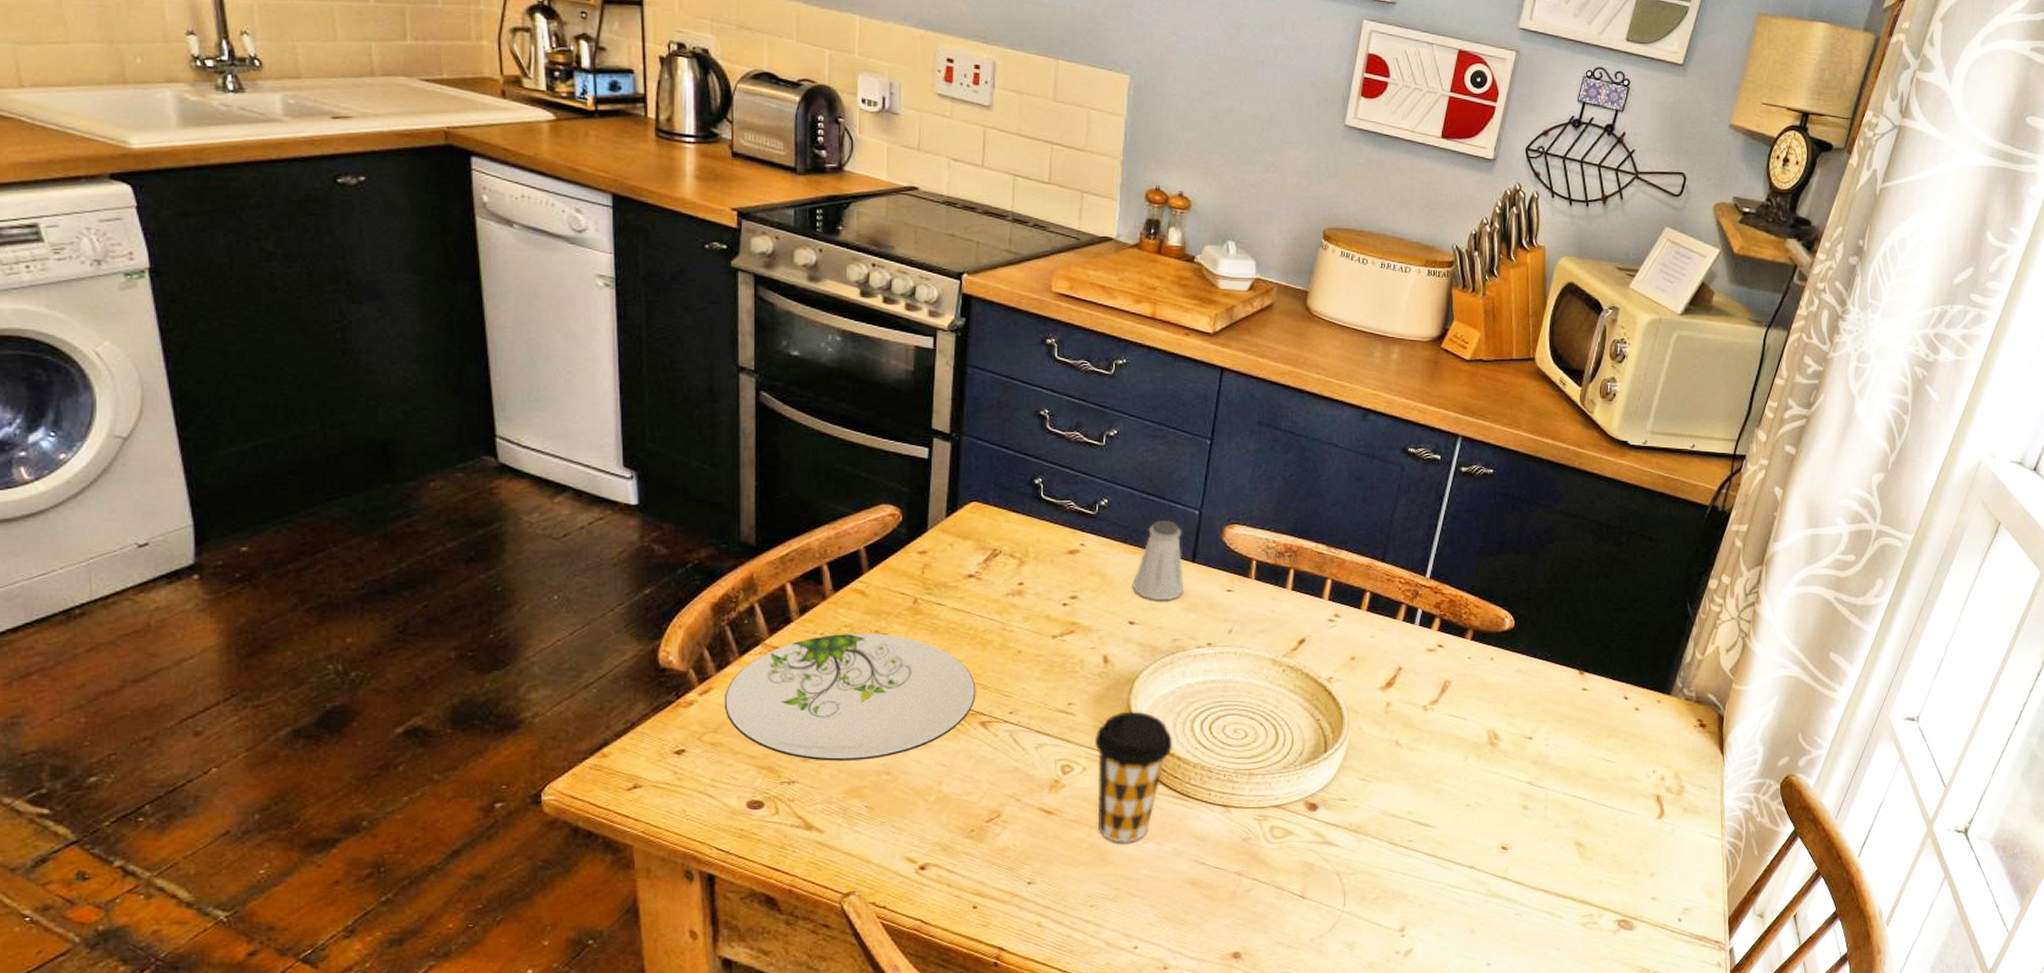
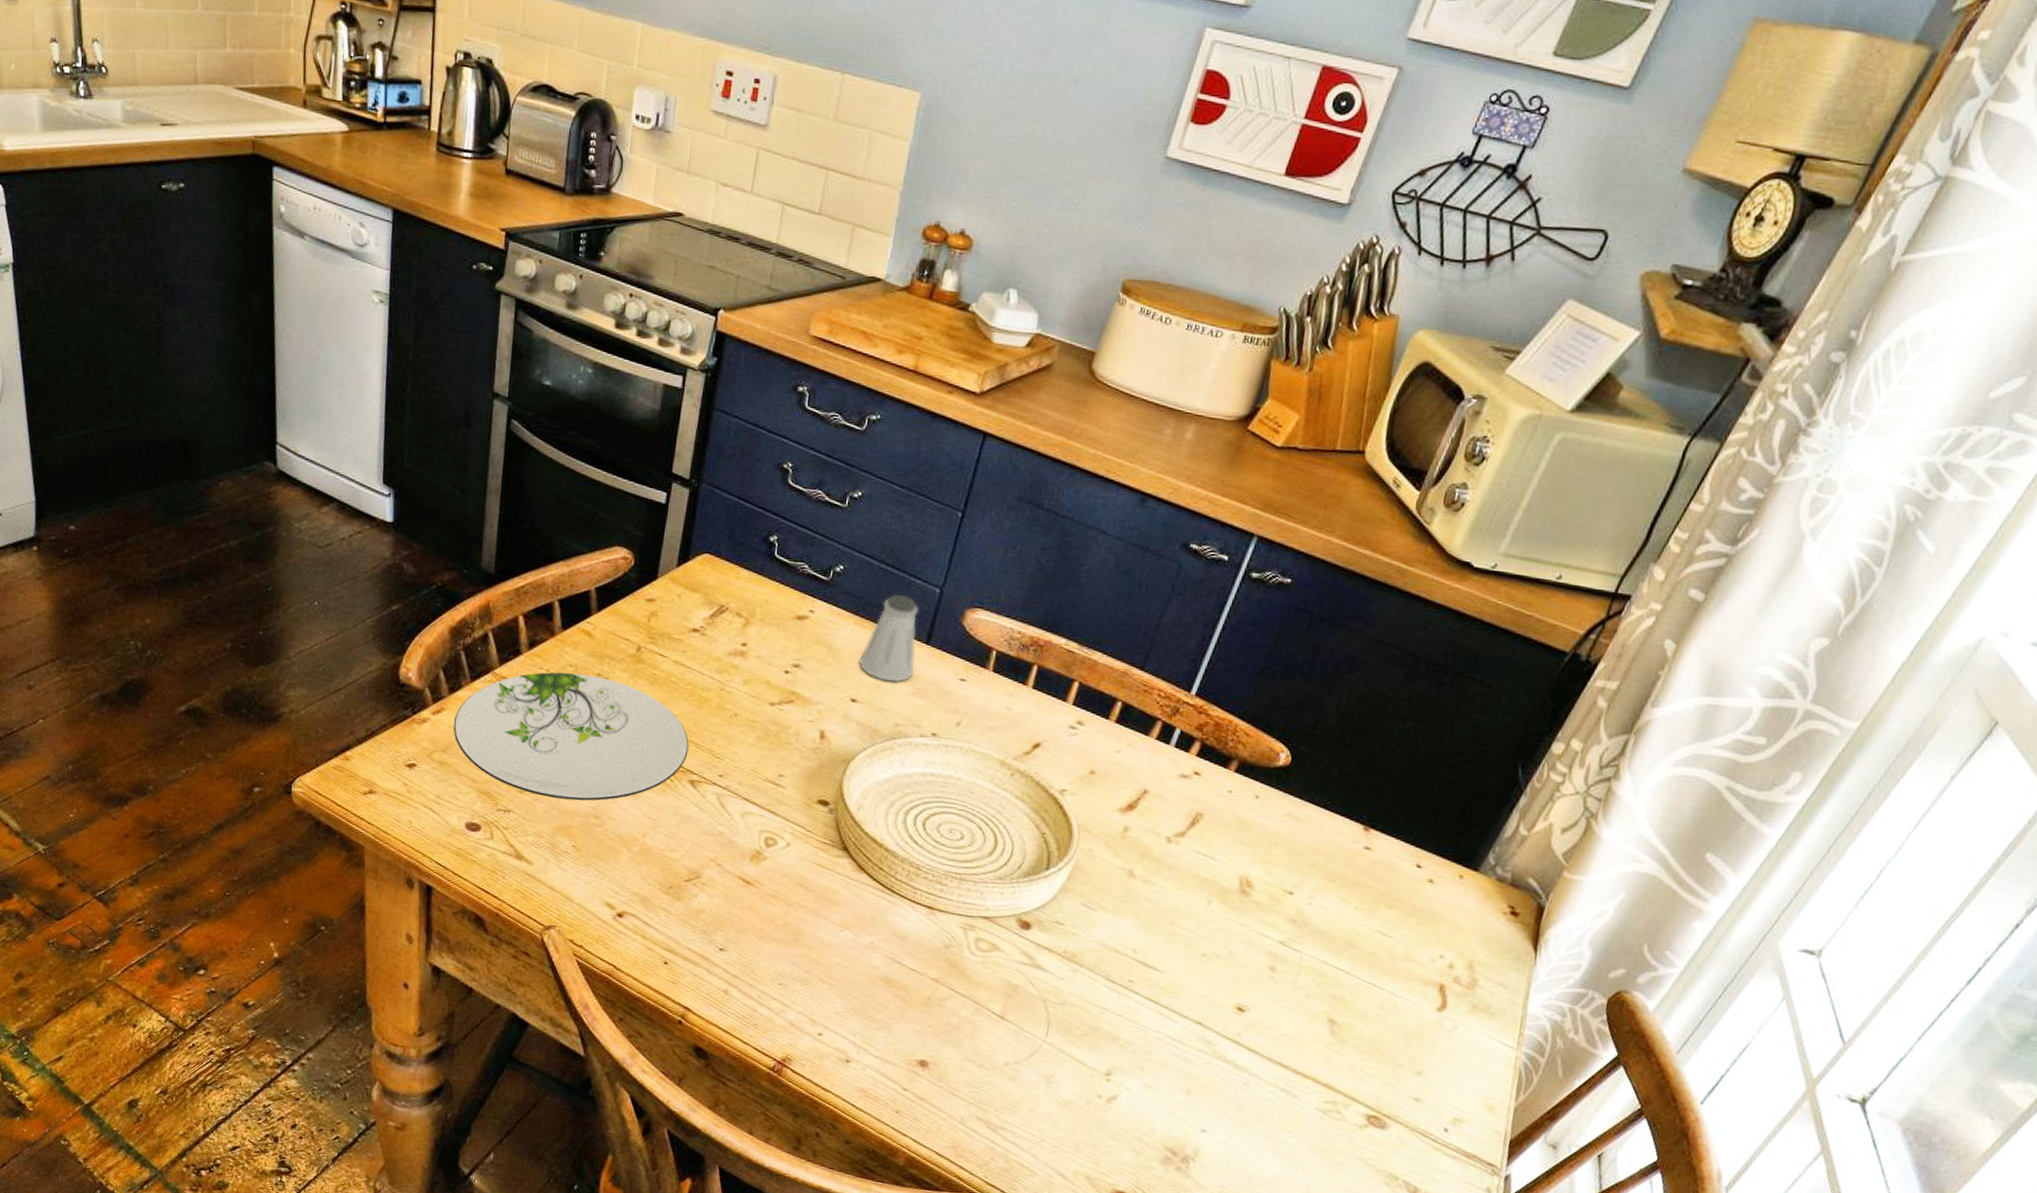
coffee cup: present [1095,711,1173,843] -> none [796,792,884,928]

